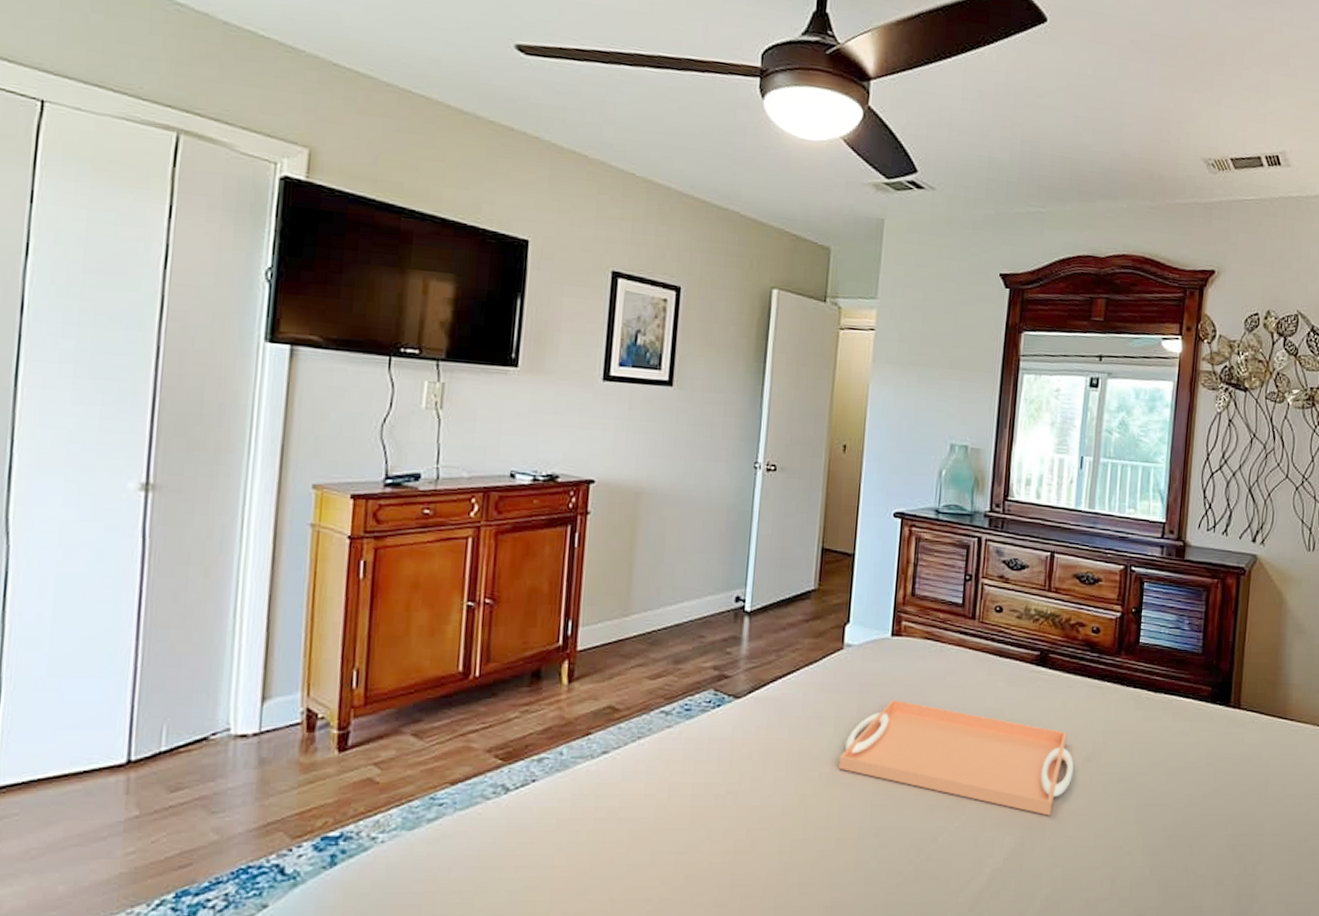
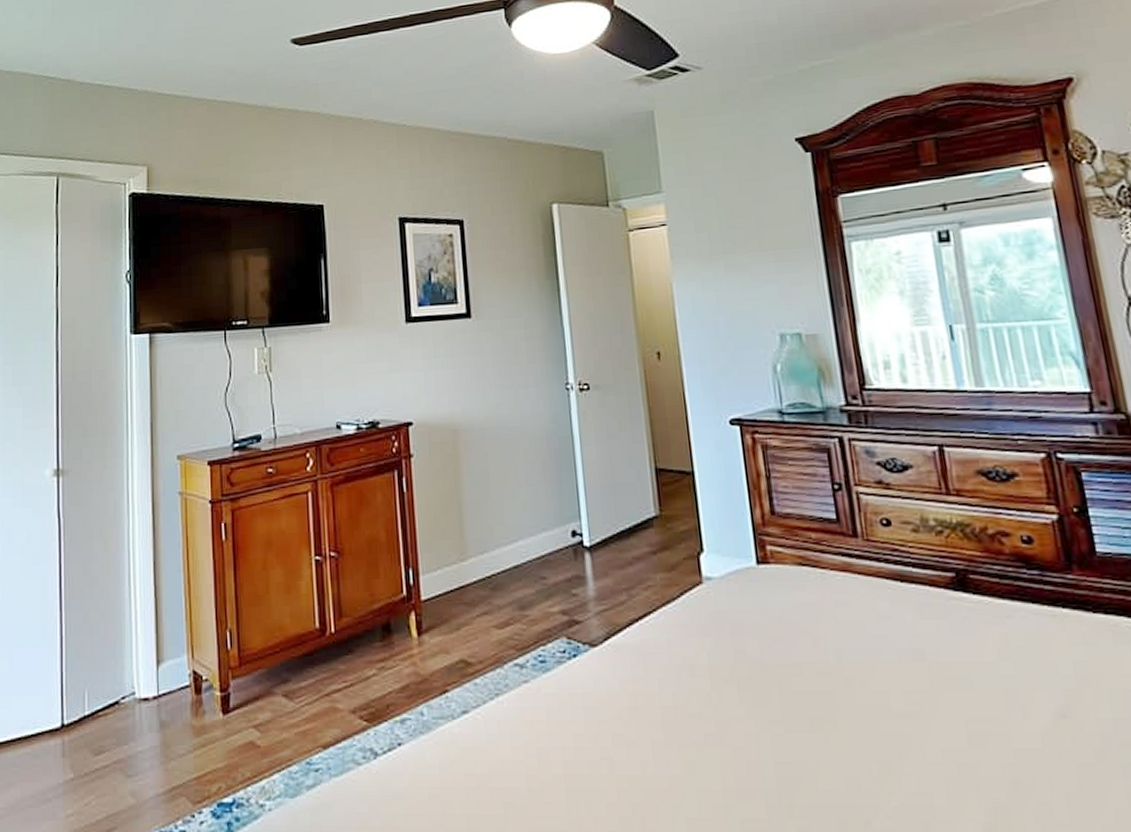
serving tray: present [838,699,1074,816] -> none [724,641,1045,794]

